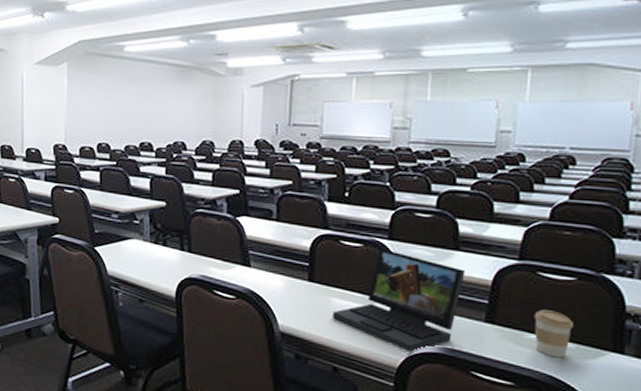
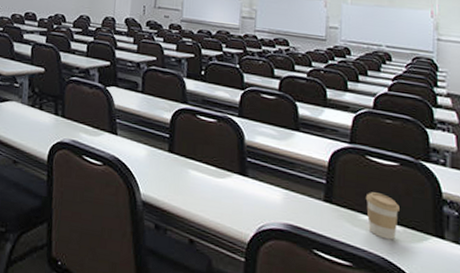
laptop: present [331,248,466,352] -> none [189,124,306,227]

